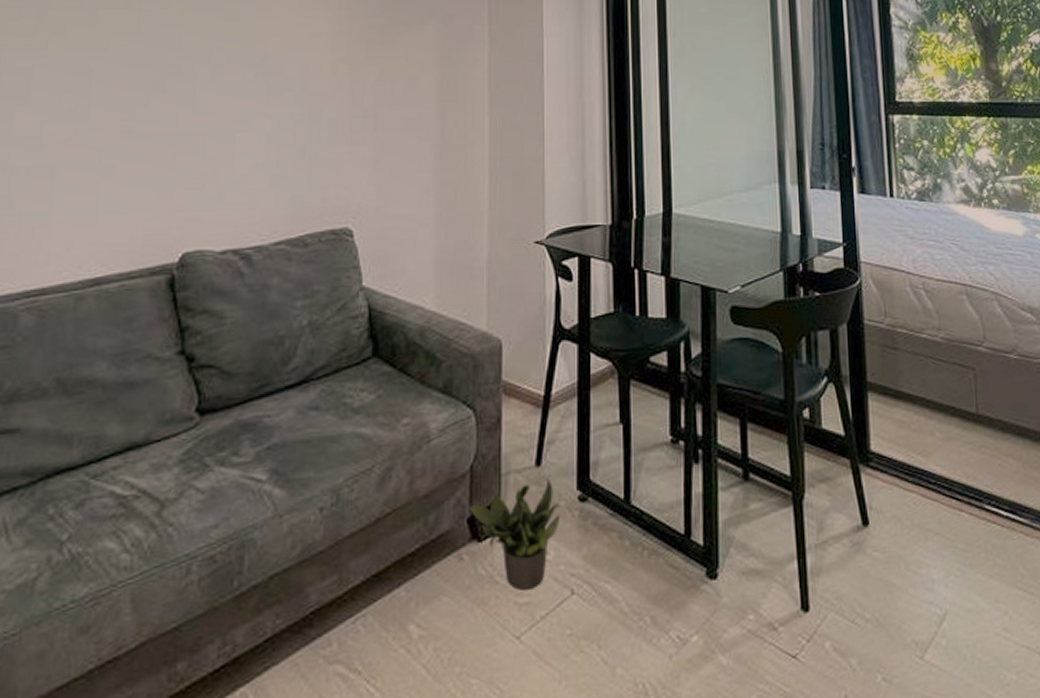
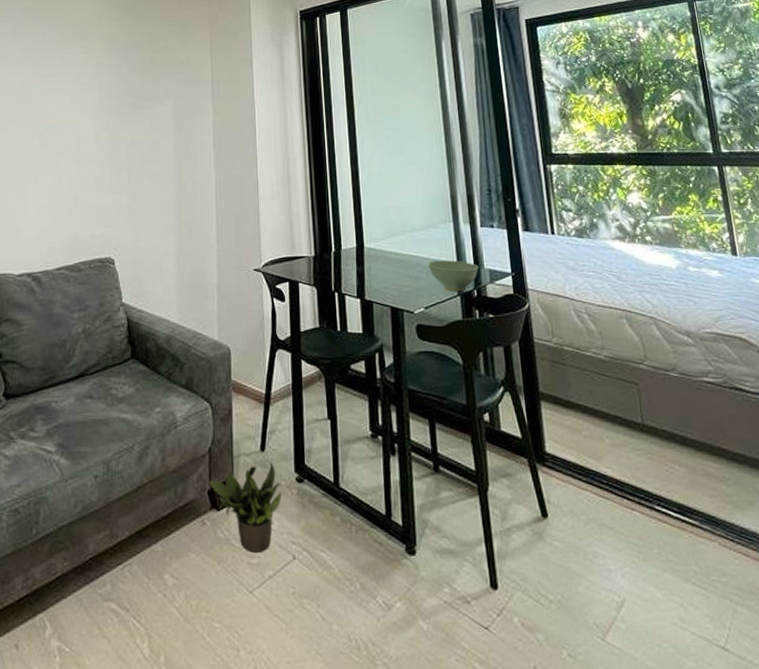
bowl: none [746,228,806,267] -> present [427,260,479,292]

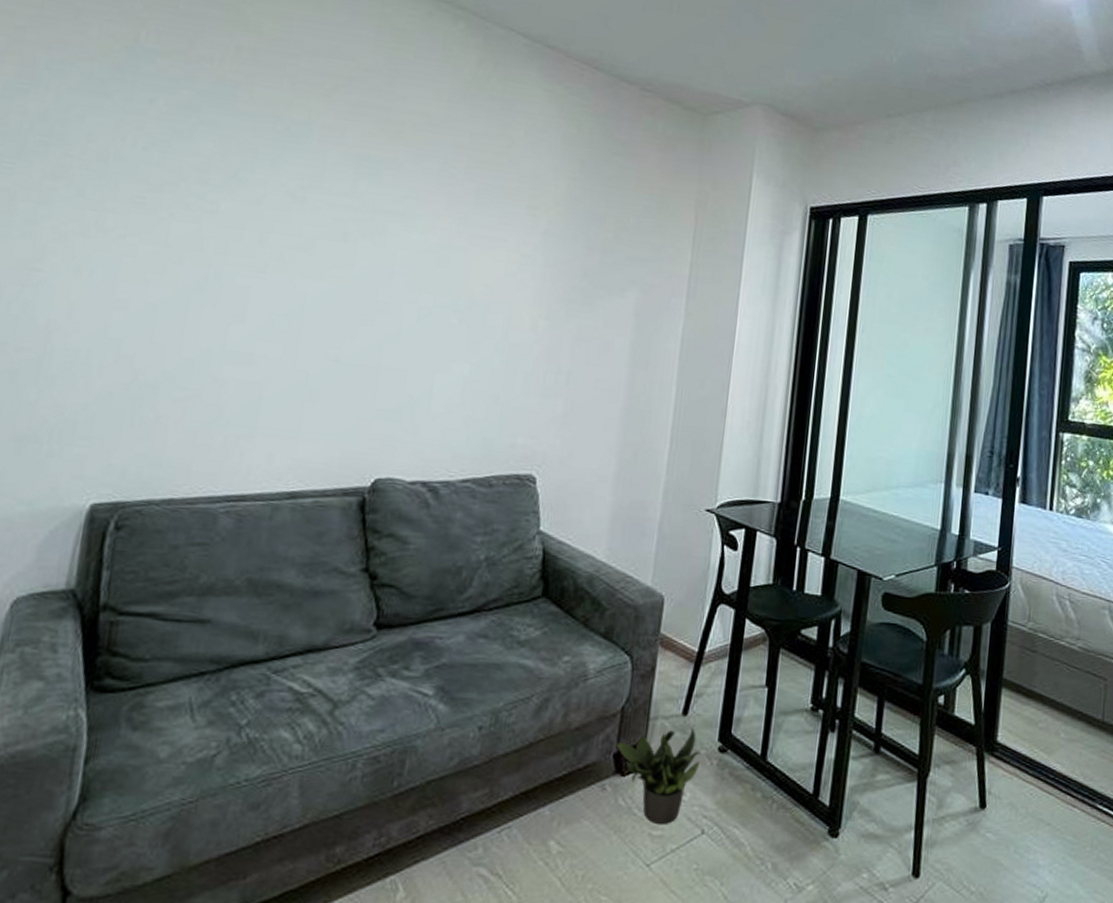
bowl: present [427,260,479,292] -> none [907,523,964,562]

